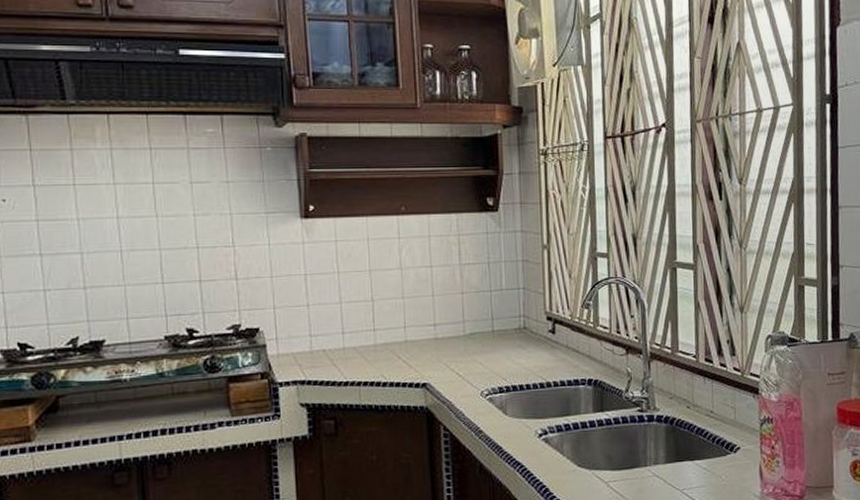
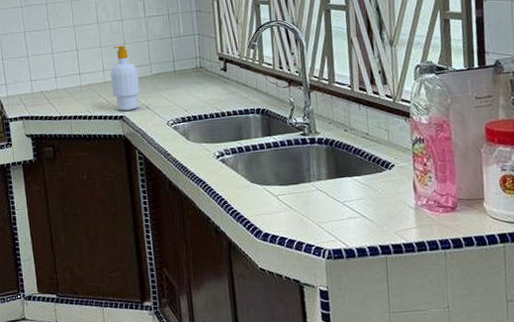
soap bottle: none [413,297,450,377] -> present [110,45,141,111]

